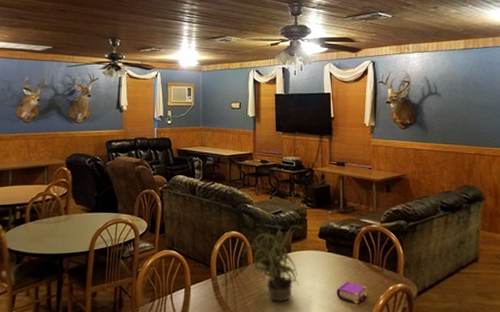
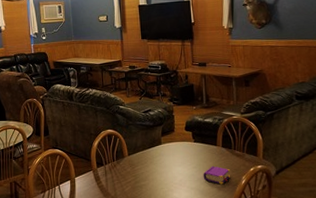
potted plant: present [244,225,303,302] -> none [120,120,171,186]

